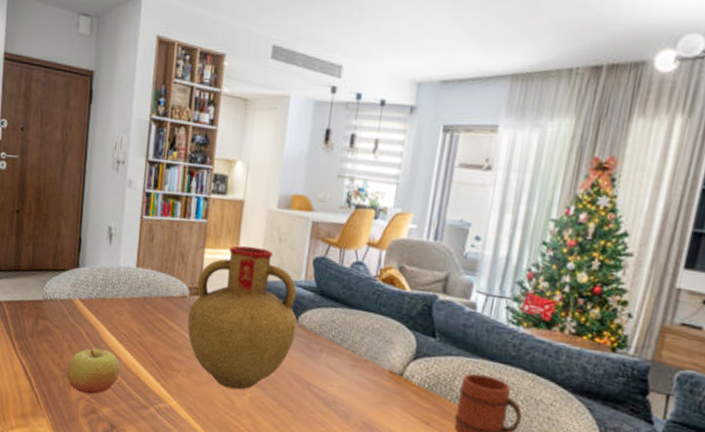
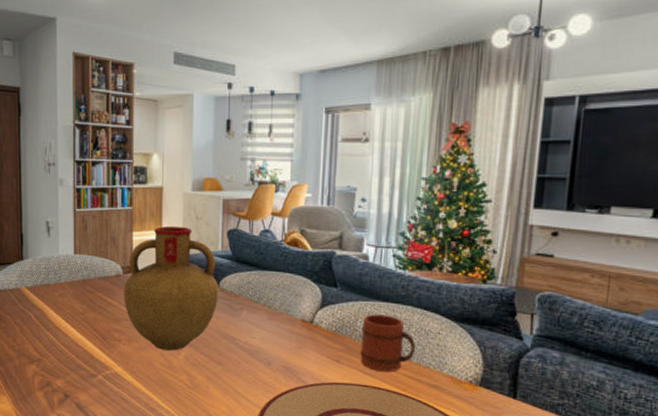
apple: present [66,348,120,395] -> none [21,329,67,370]

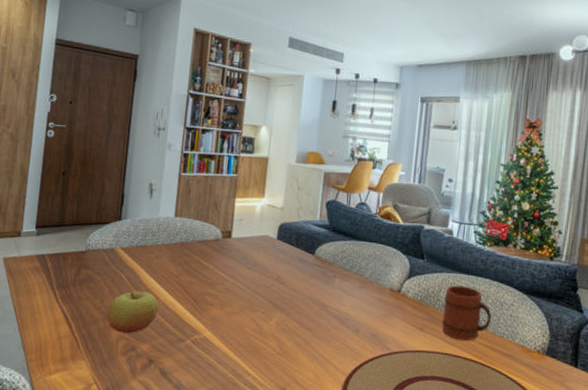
apple: none [21,329,67,370] -> present [107,291,158,334]
vase: present [124,226,219,351] -> none [220,194,315,316]

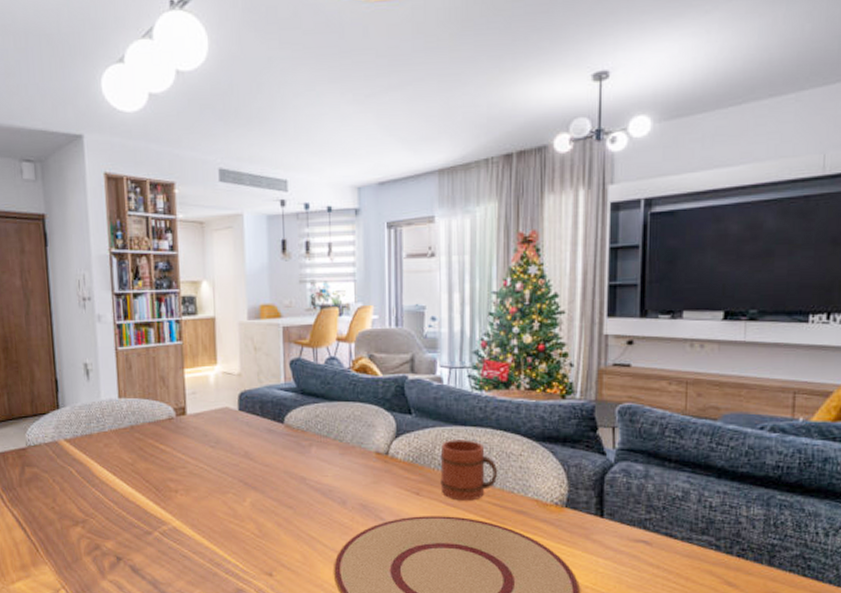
apple: present [107,291,158,334] -> none [62,485,117,532]

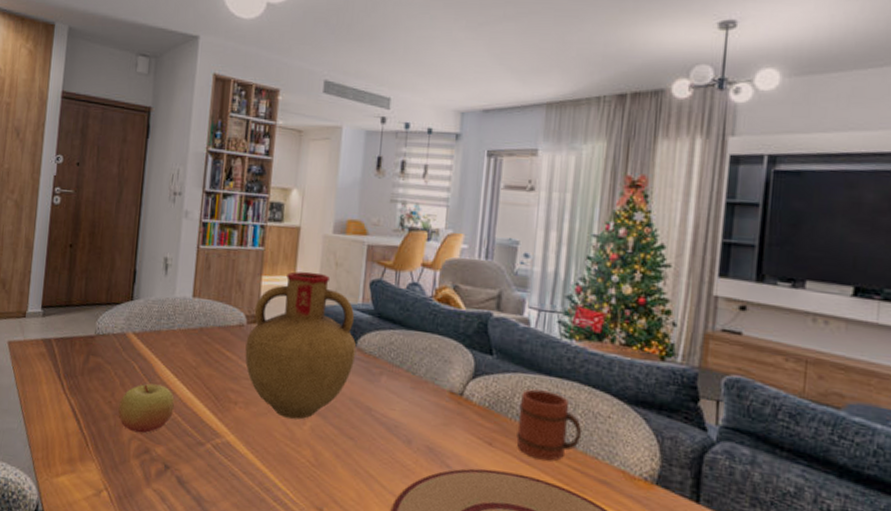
apple: none [62,485,117,532] -> present [118,383,175,434]
vase: none [178,359,285,497] -> present [245,271,357,420]

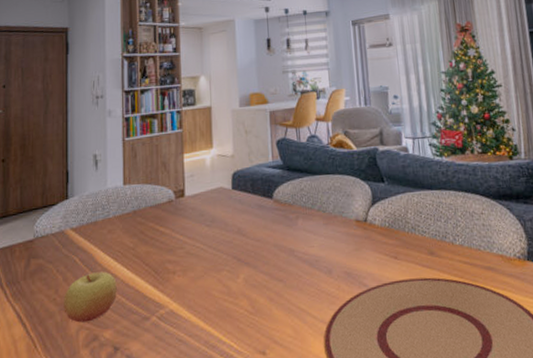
vase: present [245,271,357,420] -> none [177,142,274,276]
mug: present [516,389,583,461] -> none [412,202,465,262]

